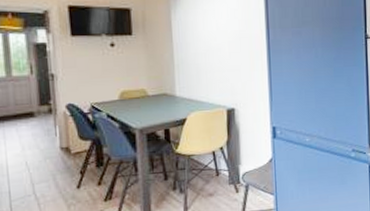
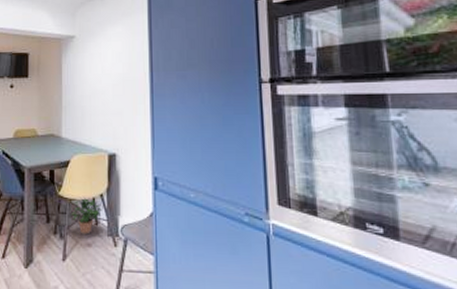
potted plant: none [189,151,224,186] -> present [70,197,103,235]

